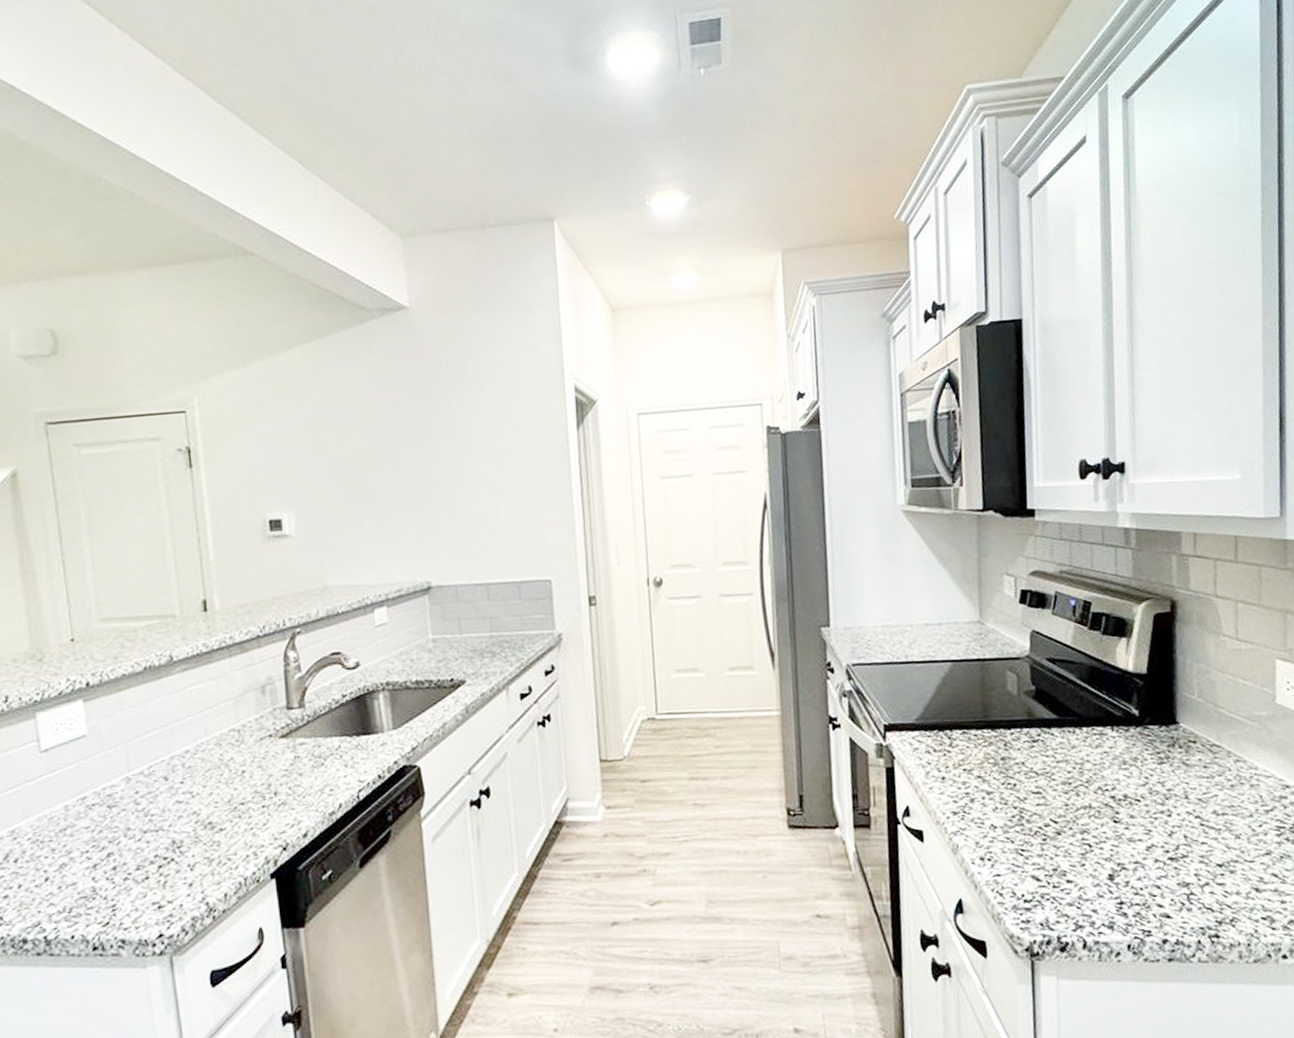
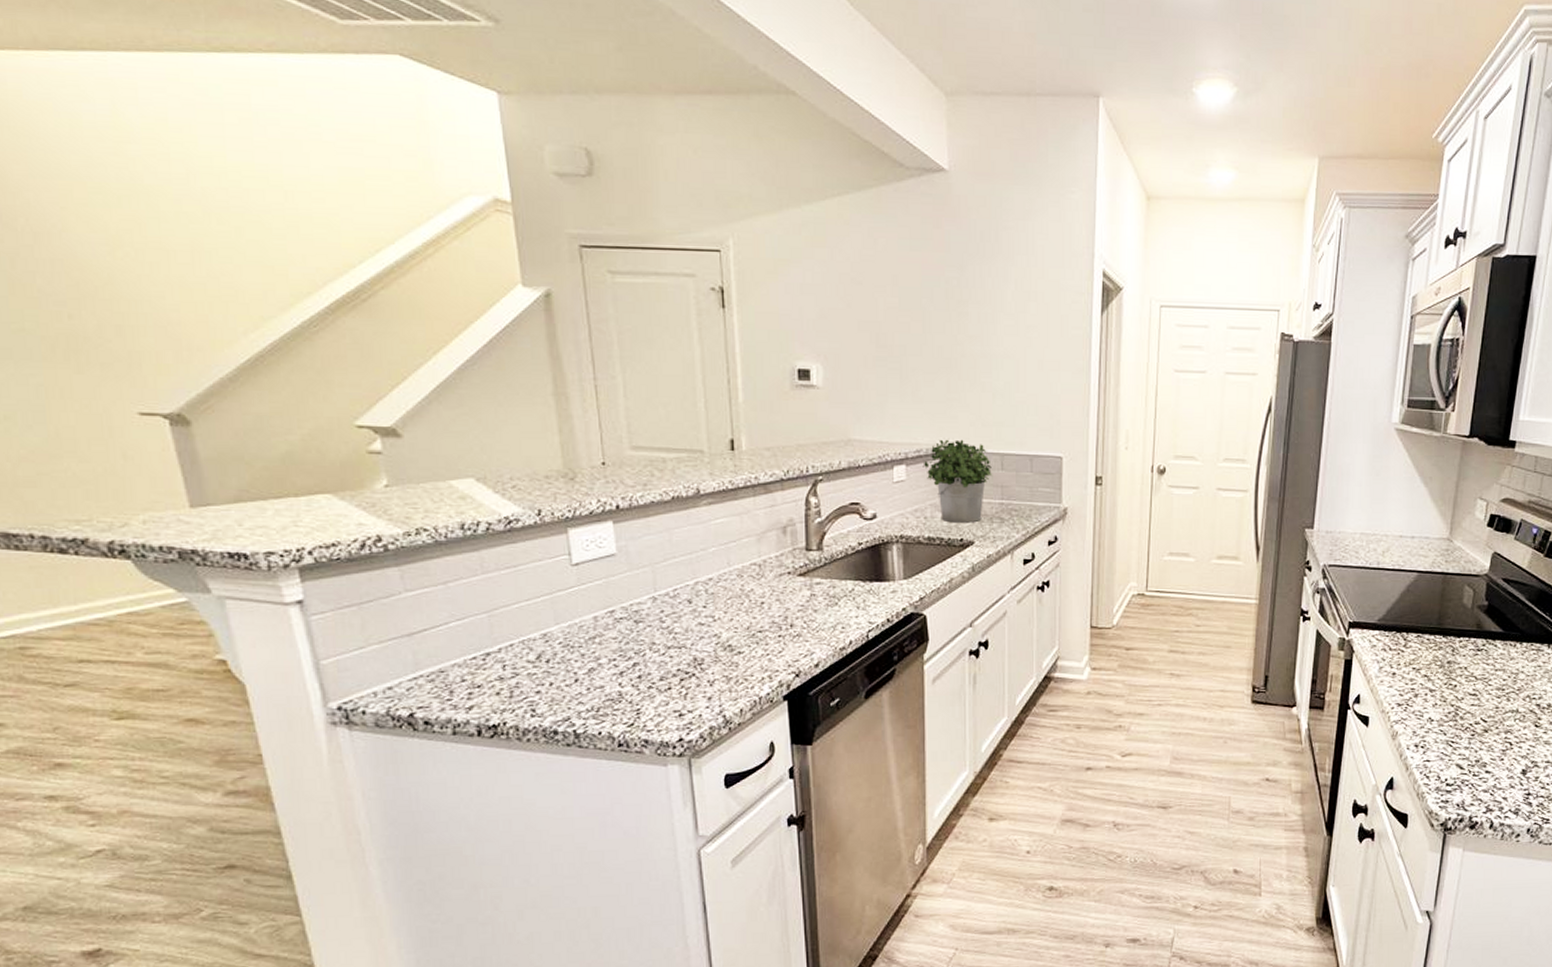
potted plant: none [404,573,478,663] -> present [923,439,992,523]

